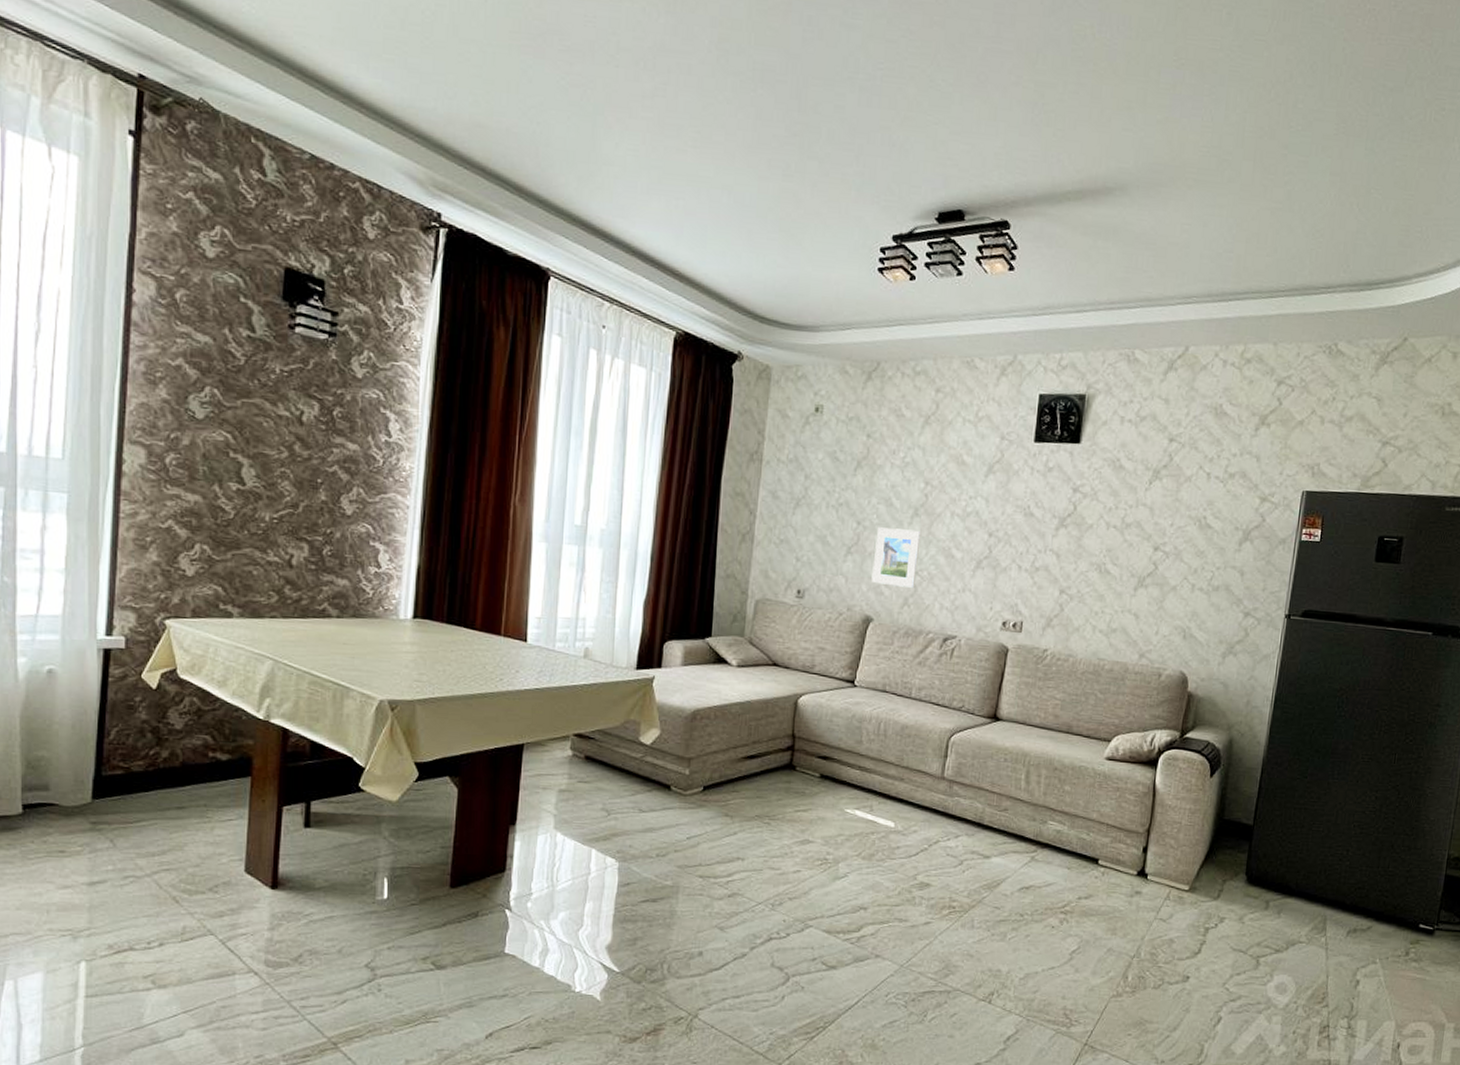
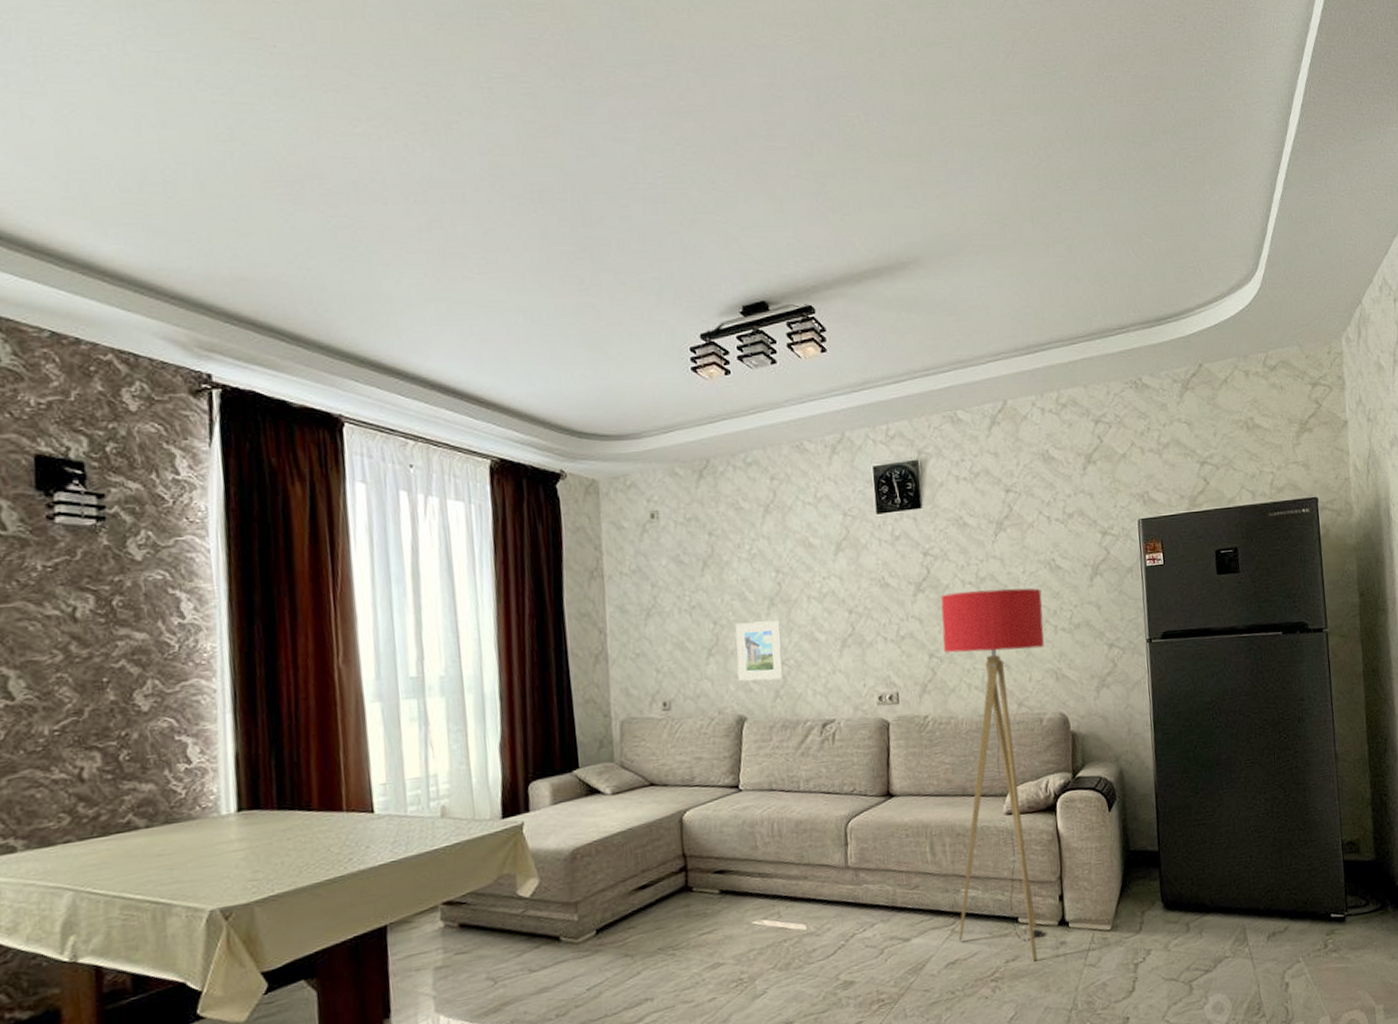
floor lamp: none [1037,533,1186,904] -> present [940,588,1044,962]

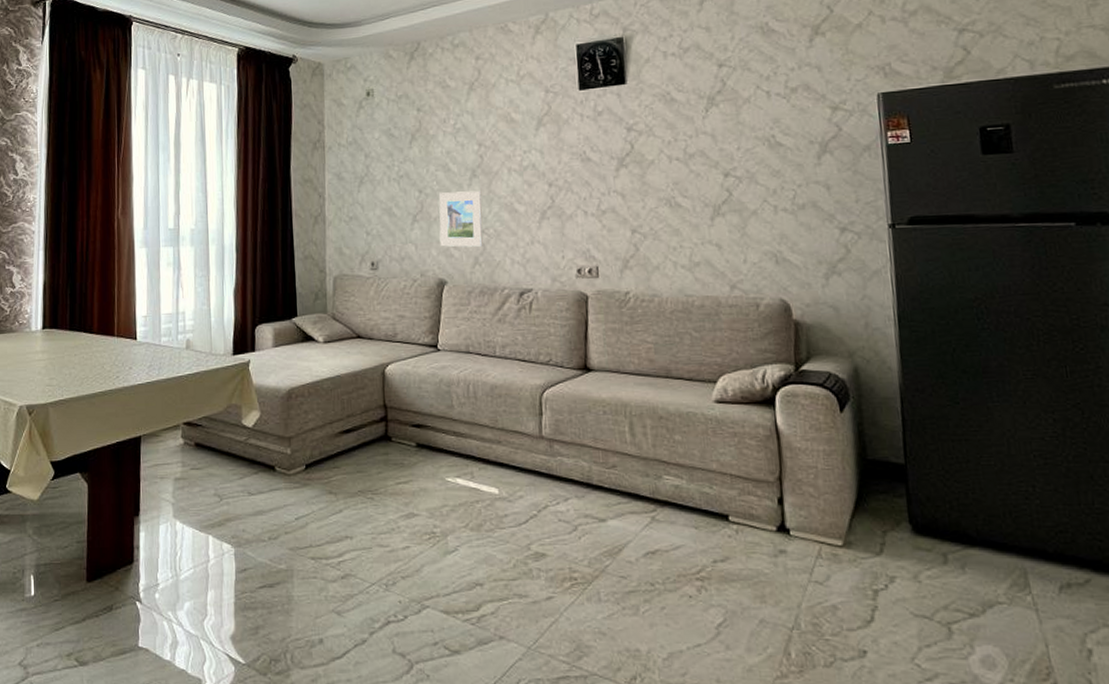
floor lamp: present [940,588,1044,962] -> none [645,165,762,567]

